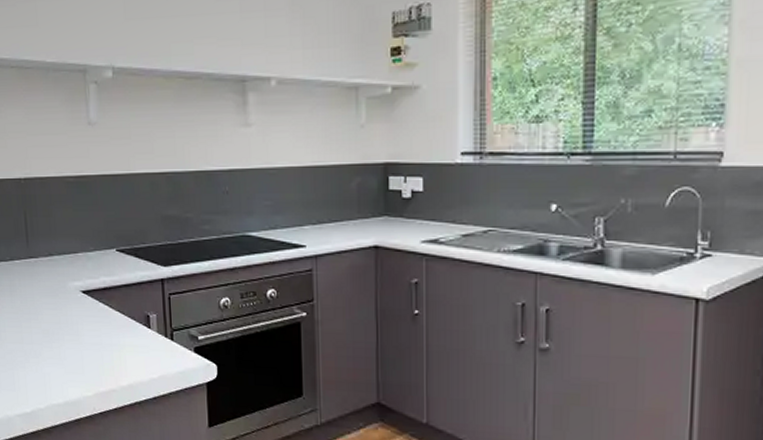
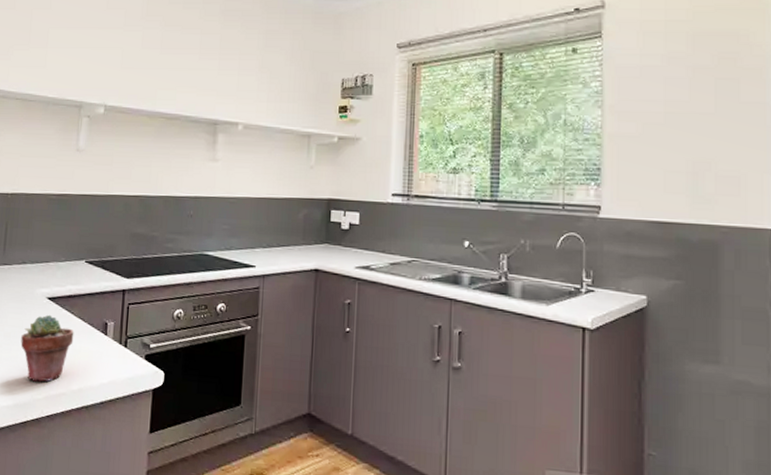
potted succulent: none [60,309,116,379] -> present [20,314,74,382]

